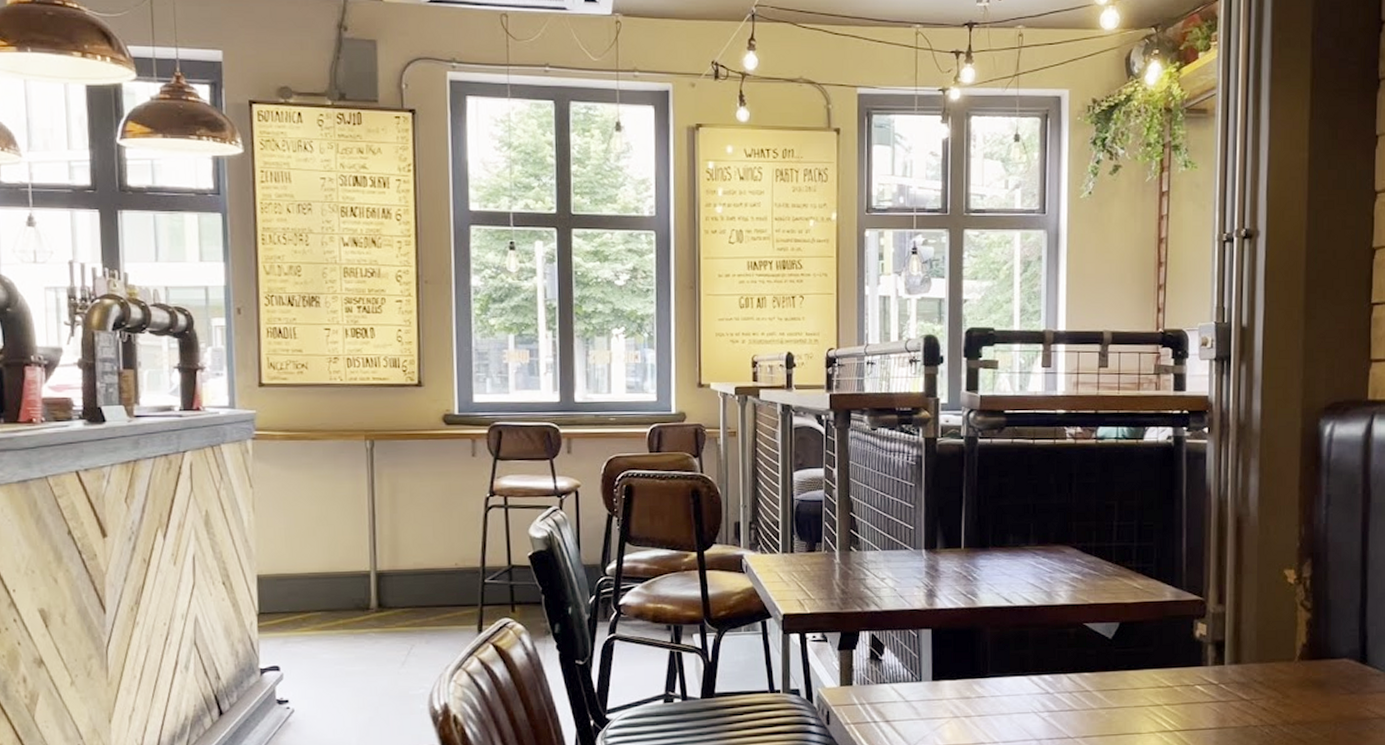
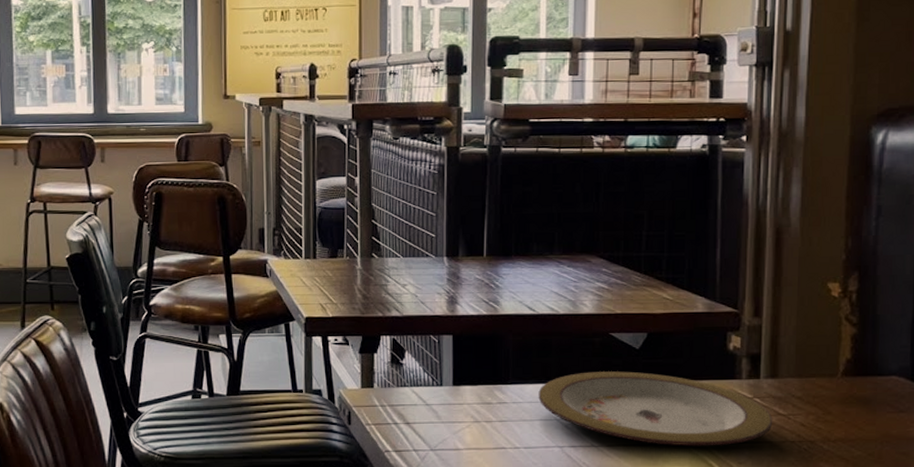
plate: none [1016,661,1237,734] -> present [538,371,773,446]

